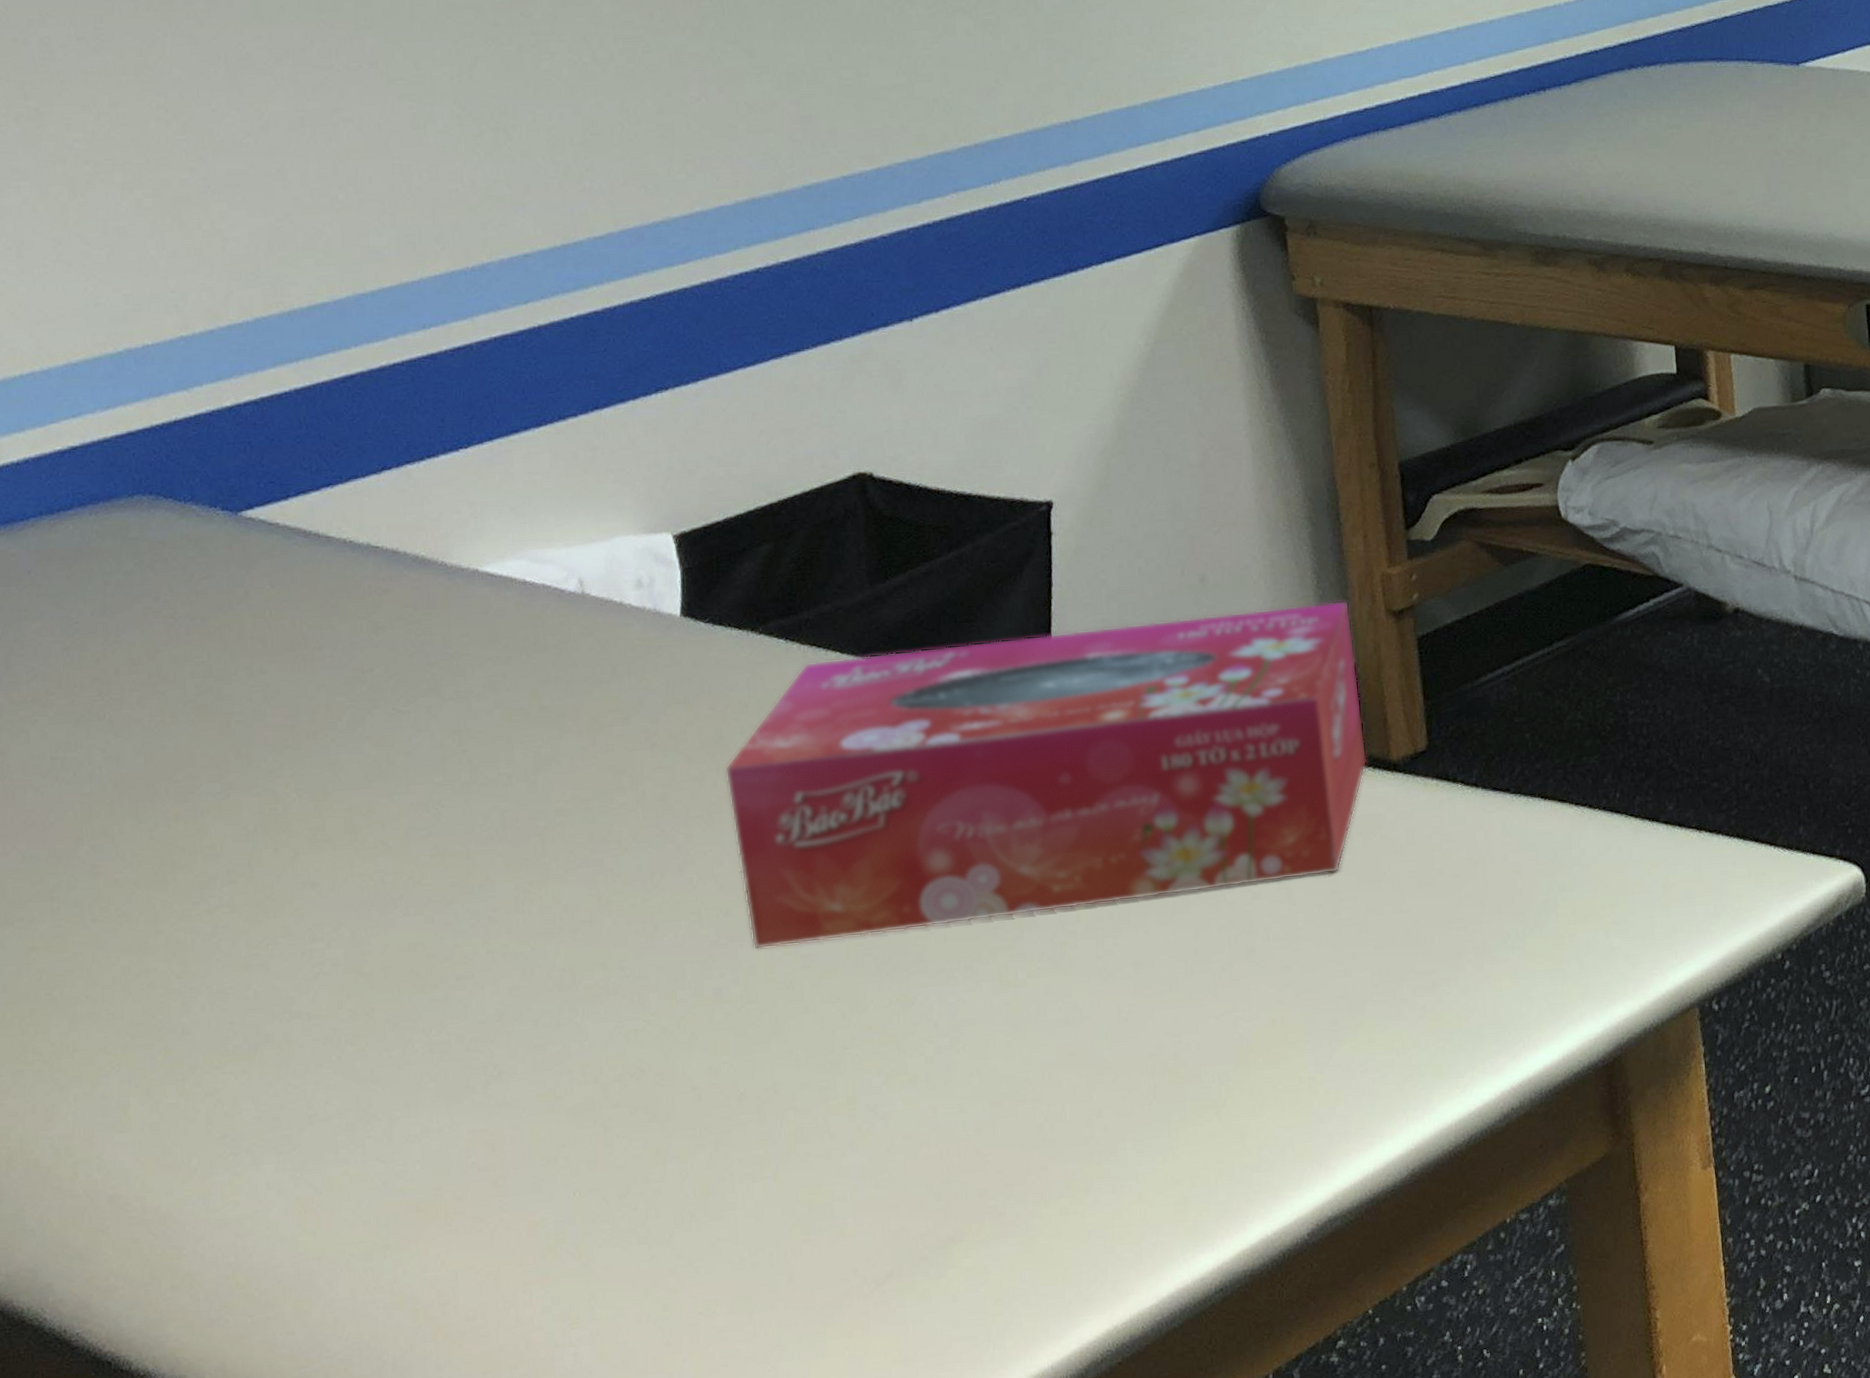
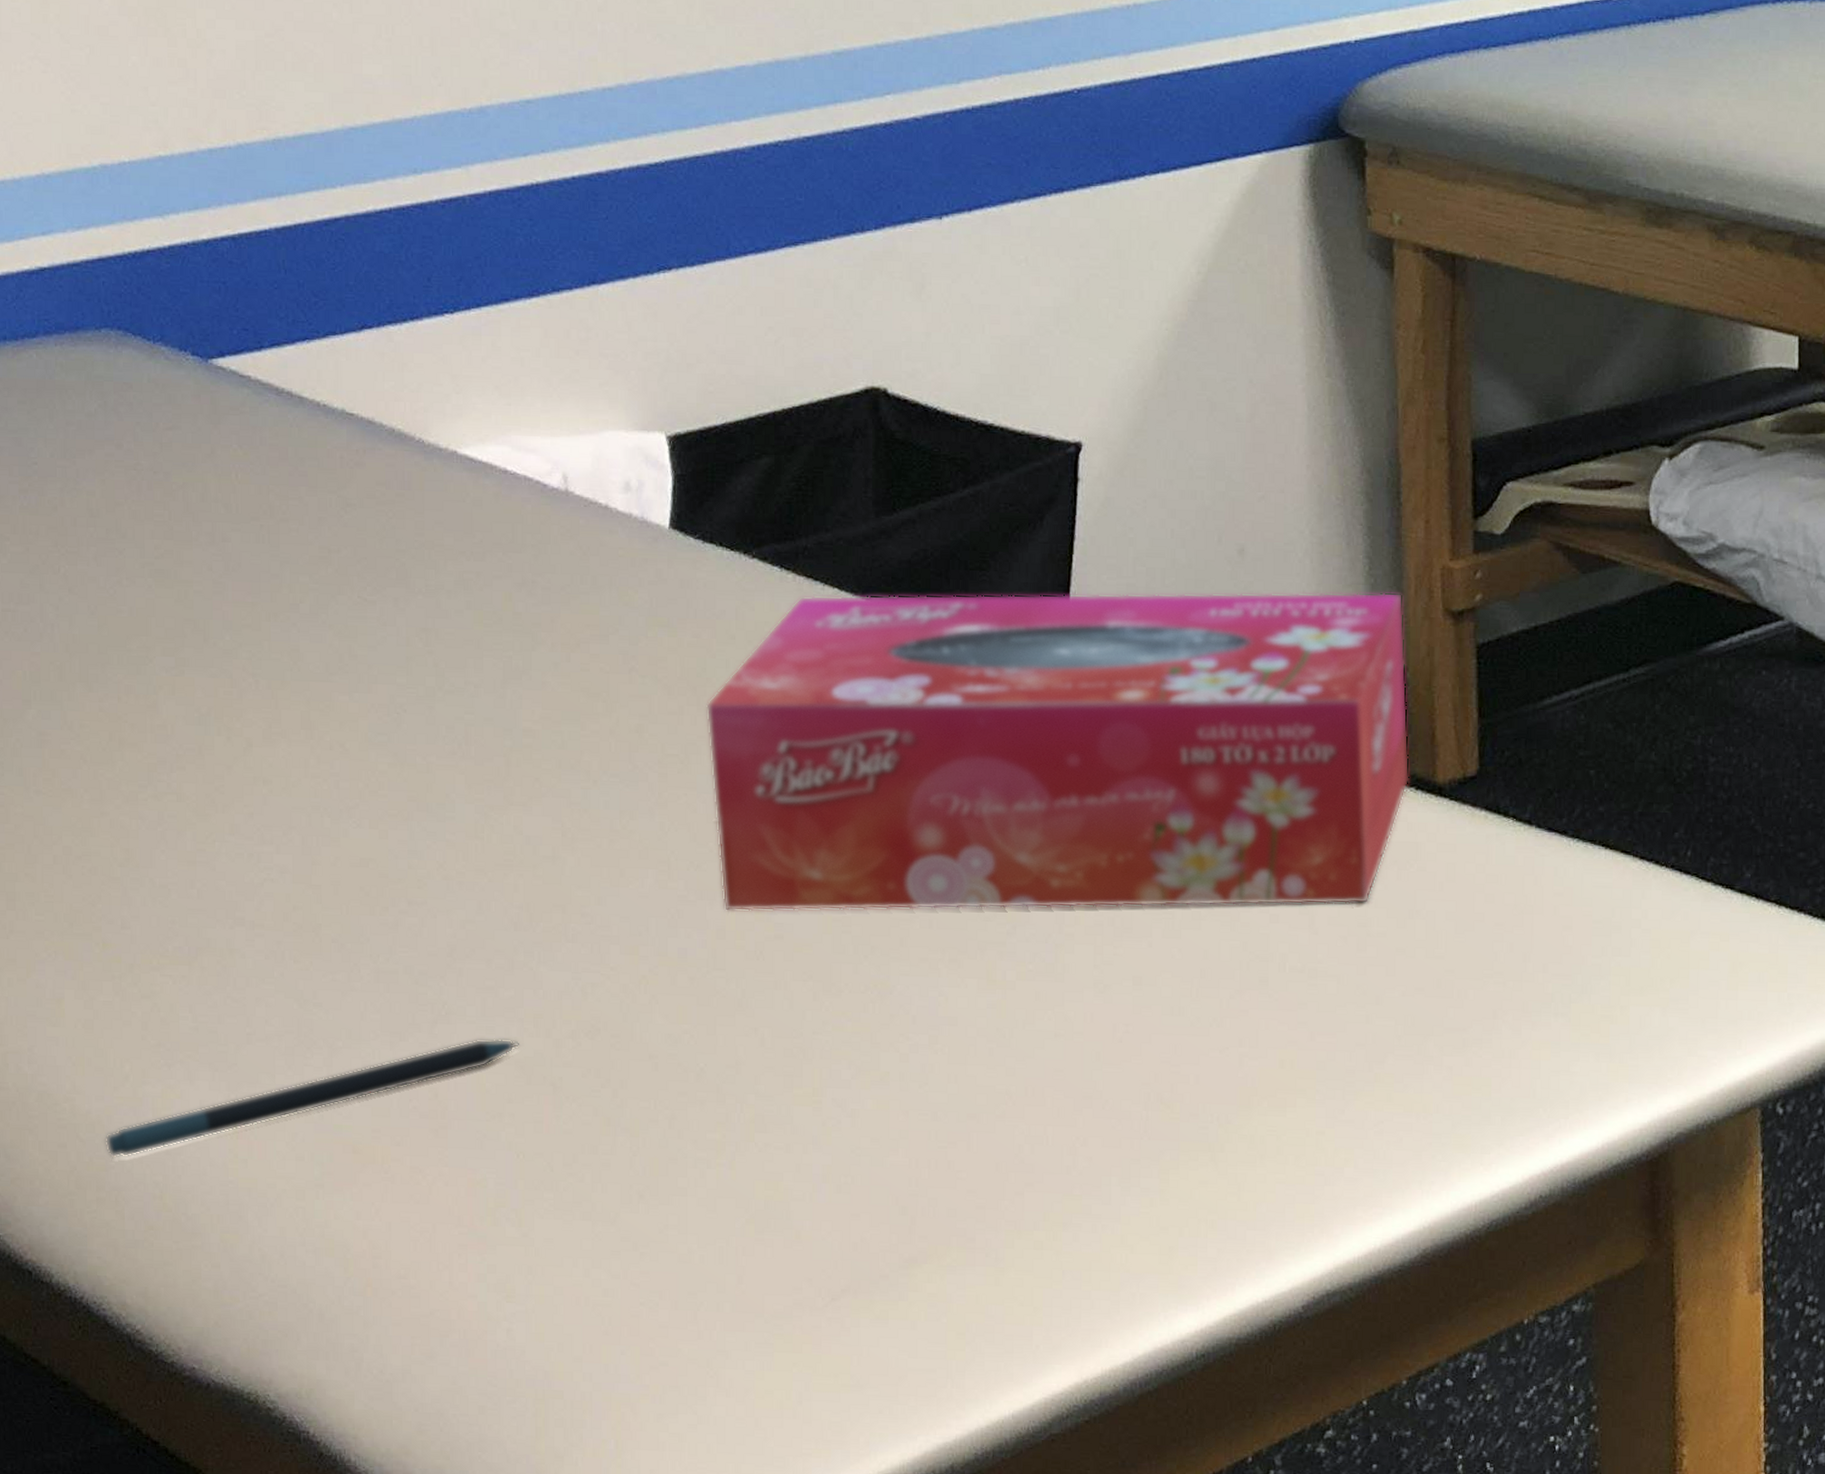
pen: none [176,1089,569,1246] -> present [105,1038,519,1158]

